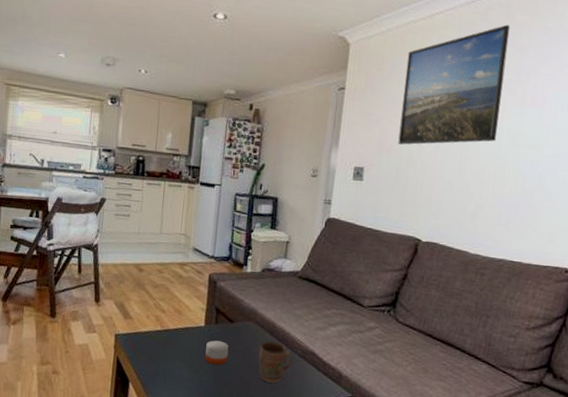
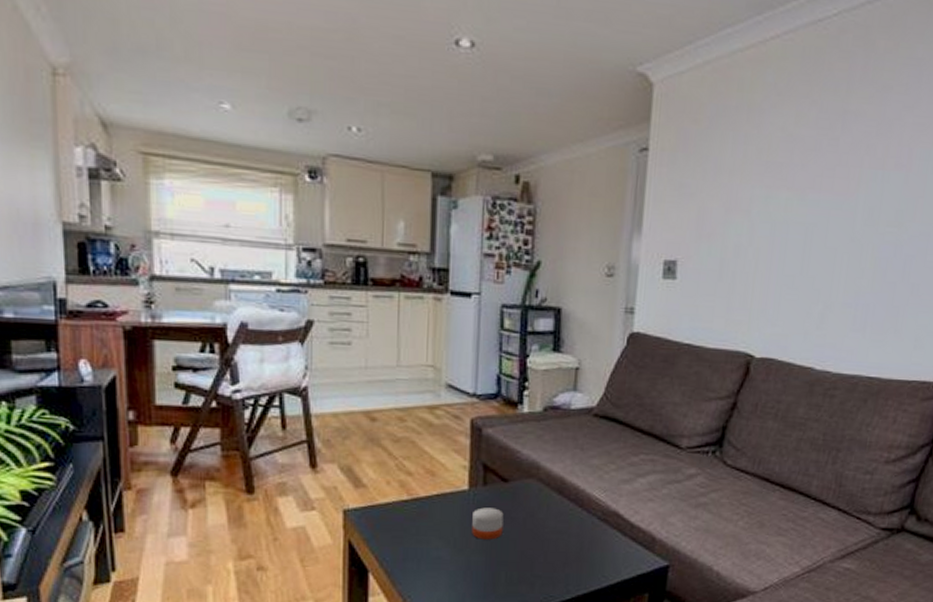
mug: present [258,341,294,383] -> none [544,503,592,557]
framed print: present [398,24,511,145] -> none [722,53,870,227]

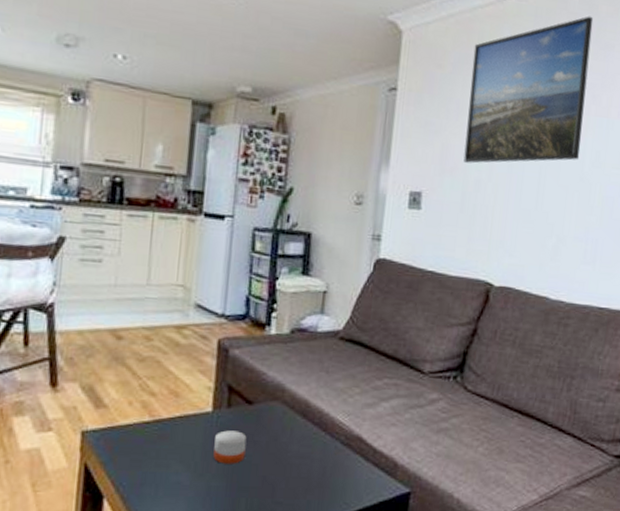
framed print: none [722,53,870,227] -> present [463,16,594,164]

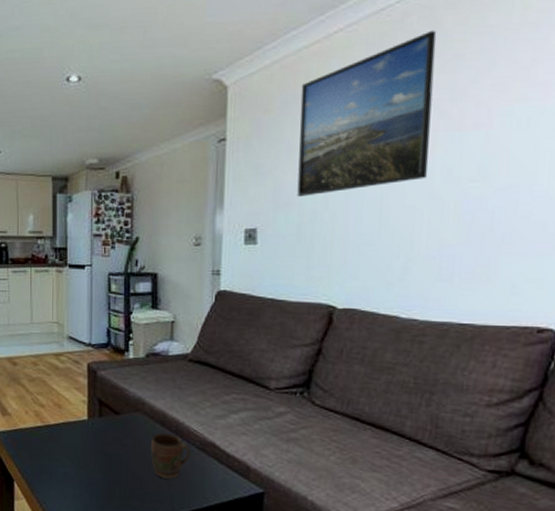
candle: present [213,430,247,464] -> none [91,434,116,461]
mug: none [287,426,335,483] -> present [150,433,191,479]

